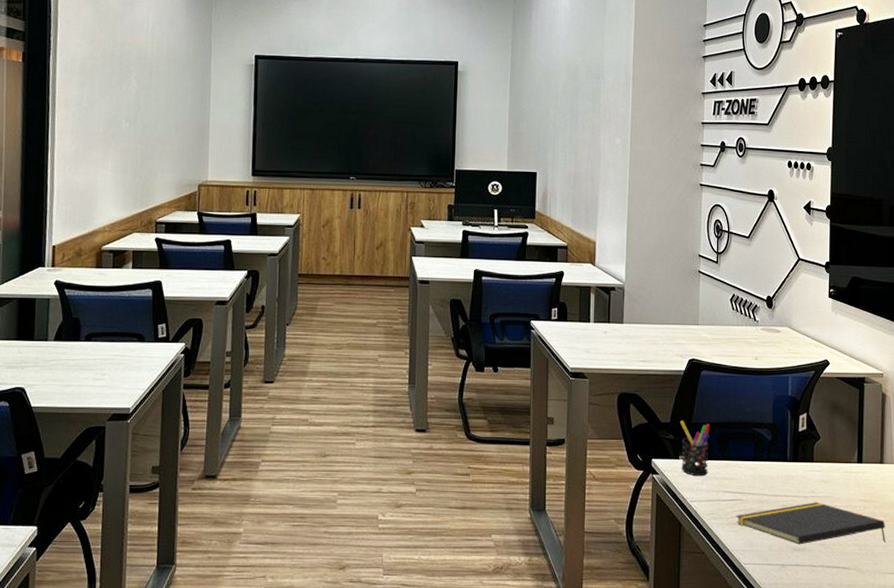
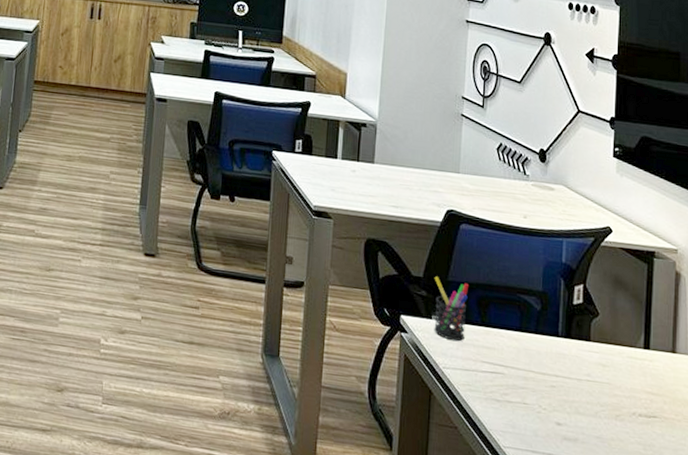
notepad: present [735,502,886,545] -> none [495,386,677,446]

